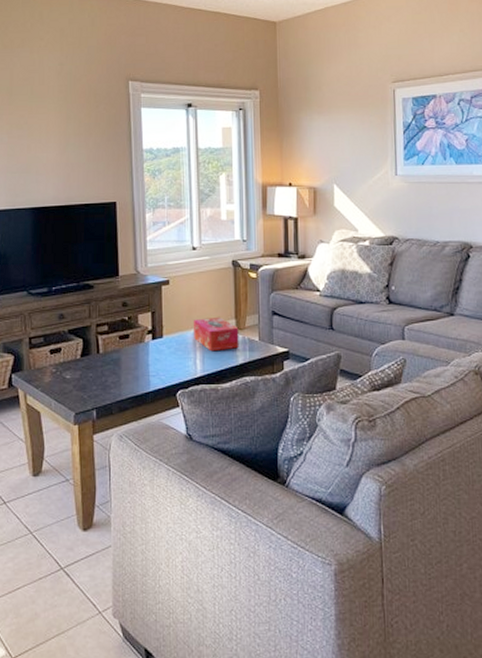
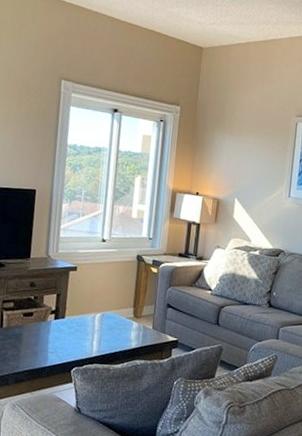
tissue box: present [193,316,239,352] -> none [94,304,136,335]

